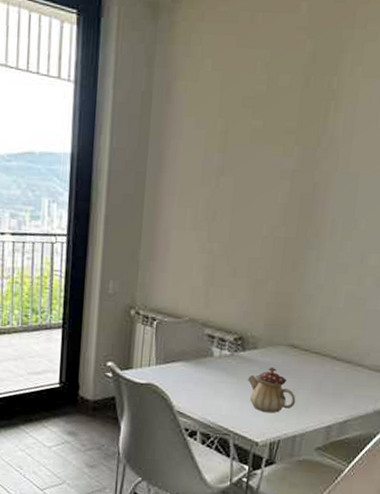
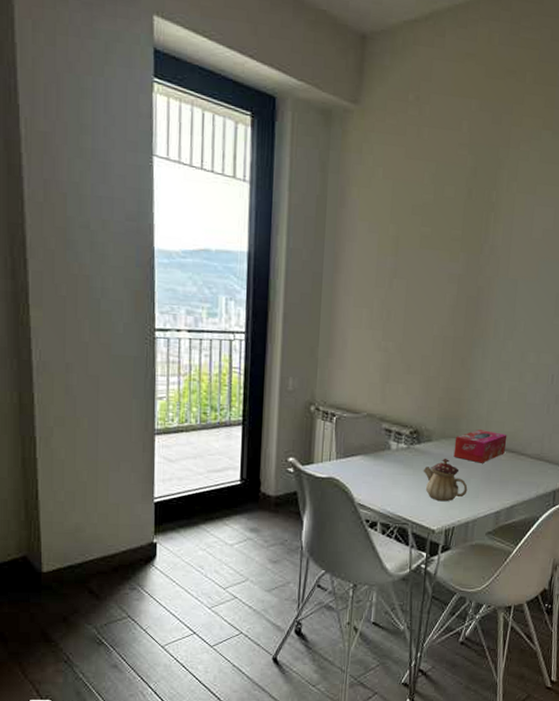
tissue box: none [281,337,343,374] -> present [453,430,507,463]

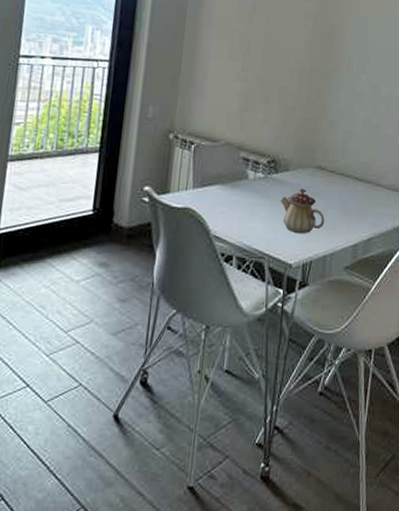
tissue box: present [453,430,507,463] -> none [310,159,363,194]

